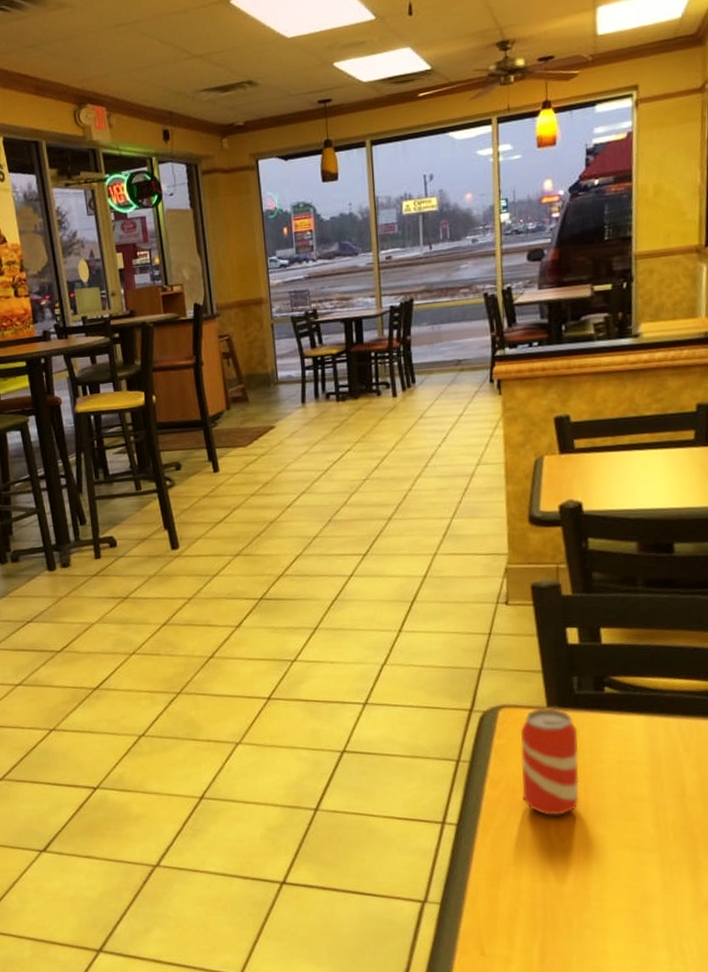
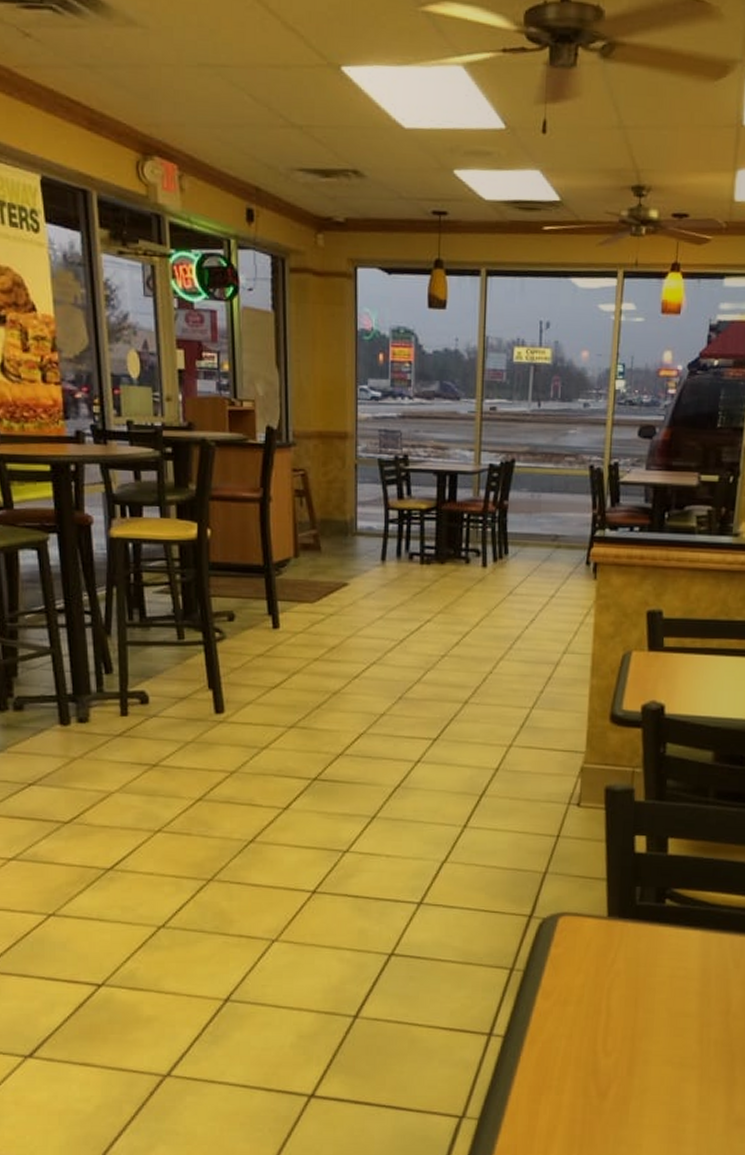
beverage can: present [520,707,580,817] -> none [573,917,635,1031]

